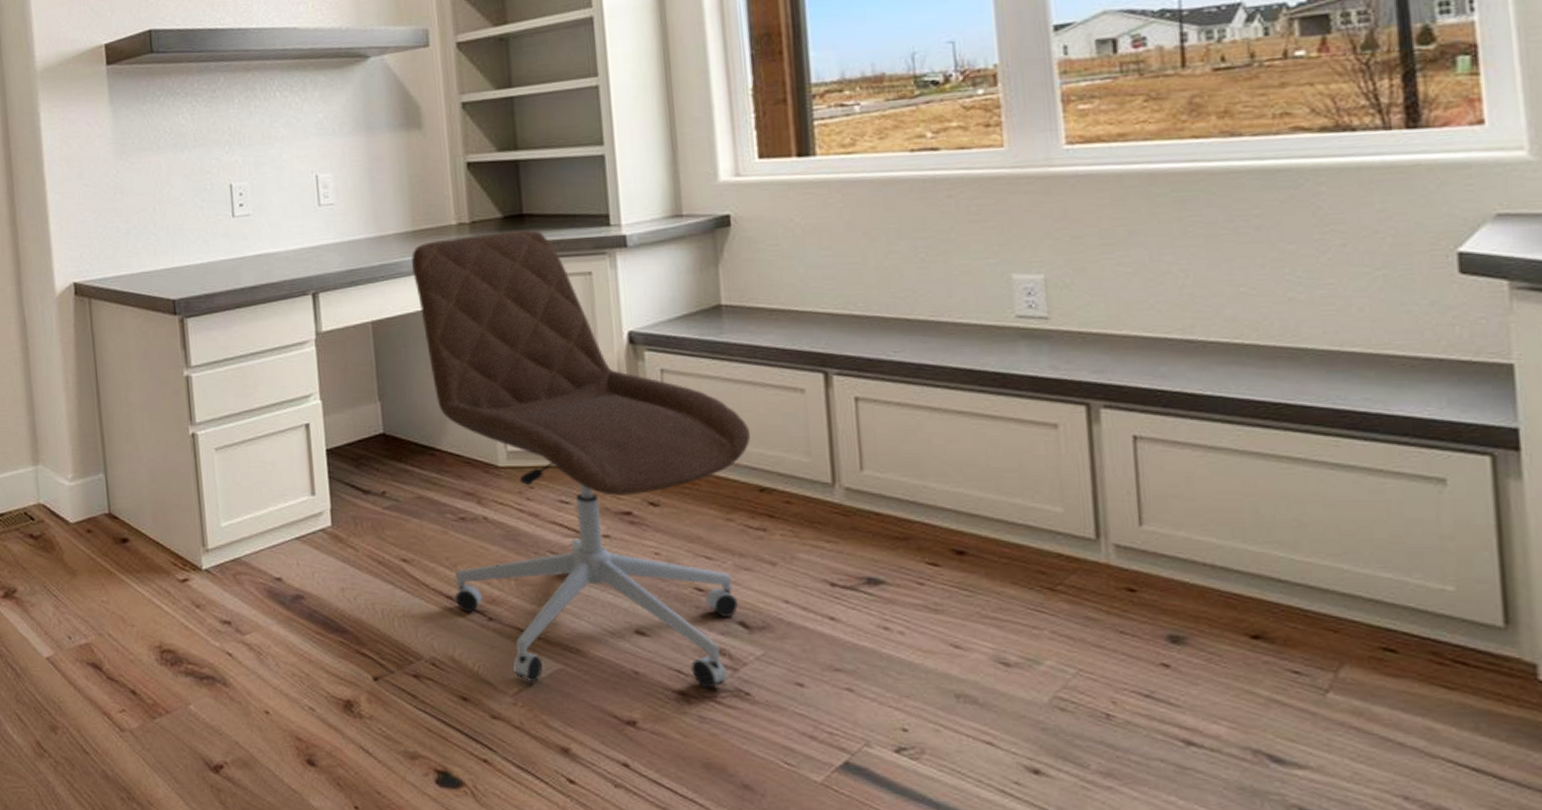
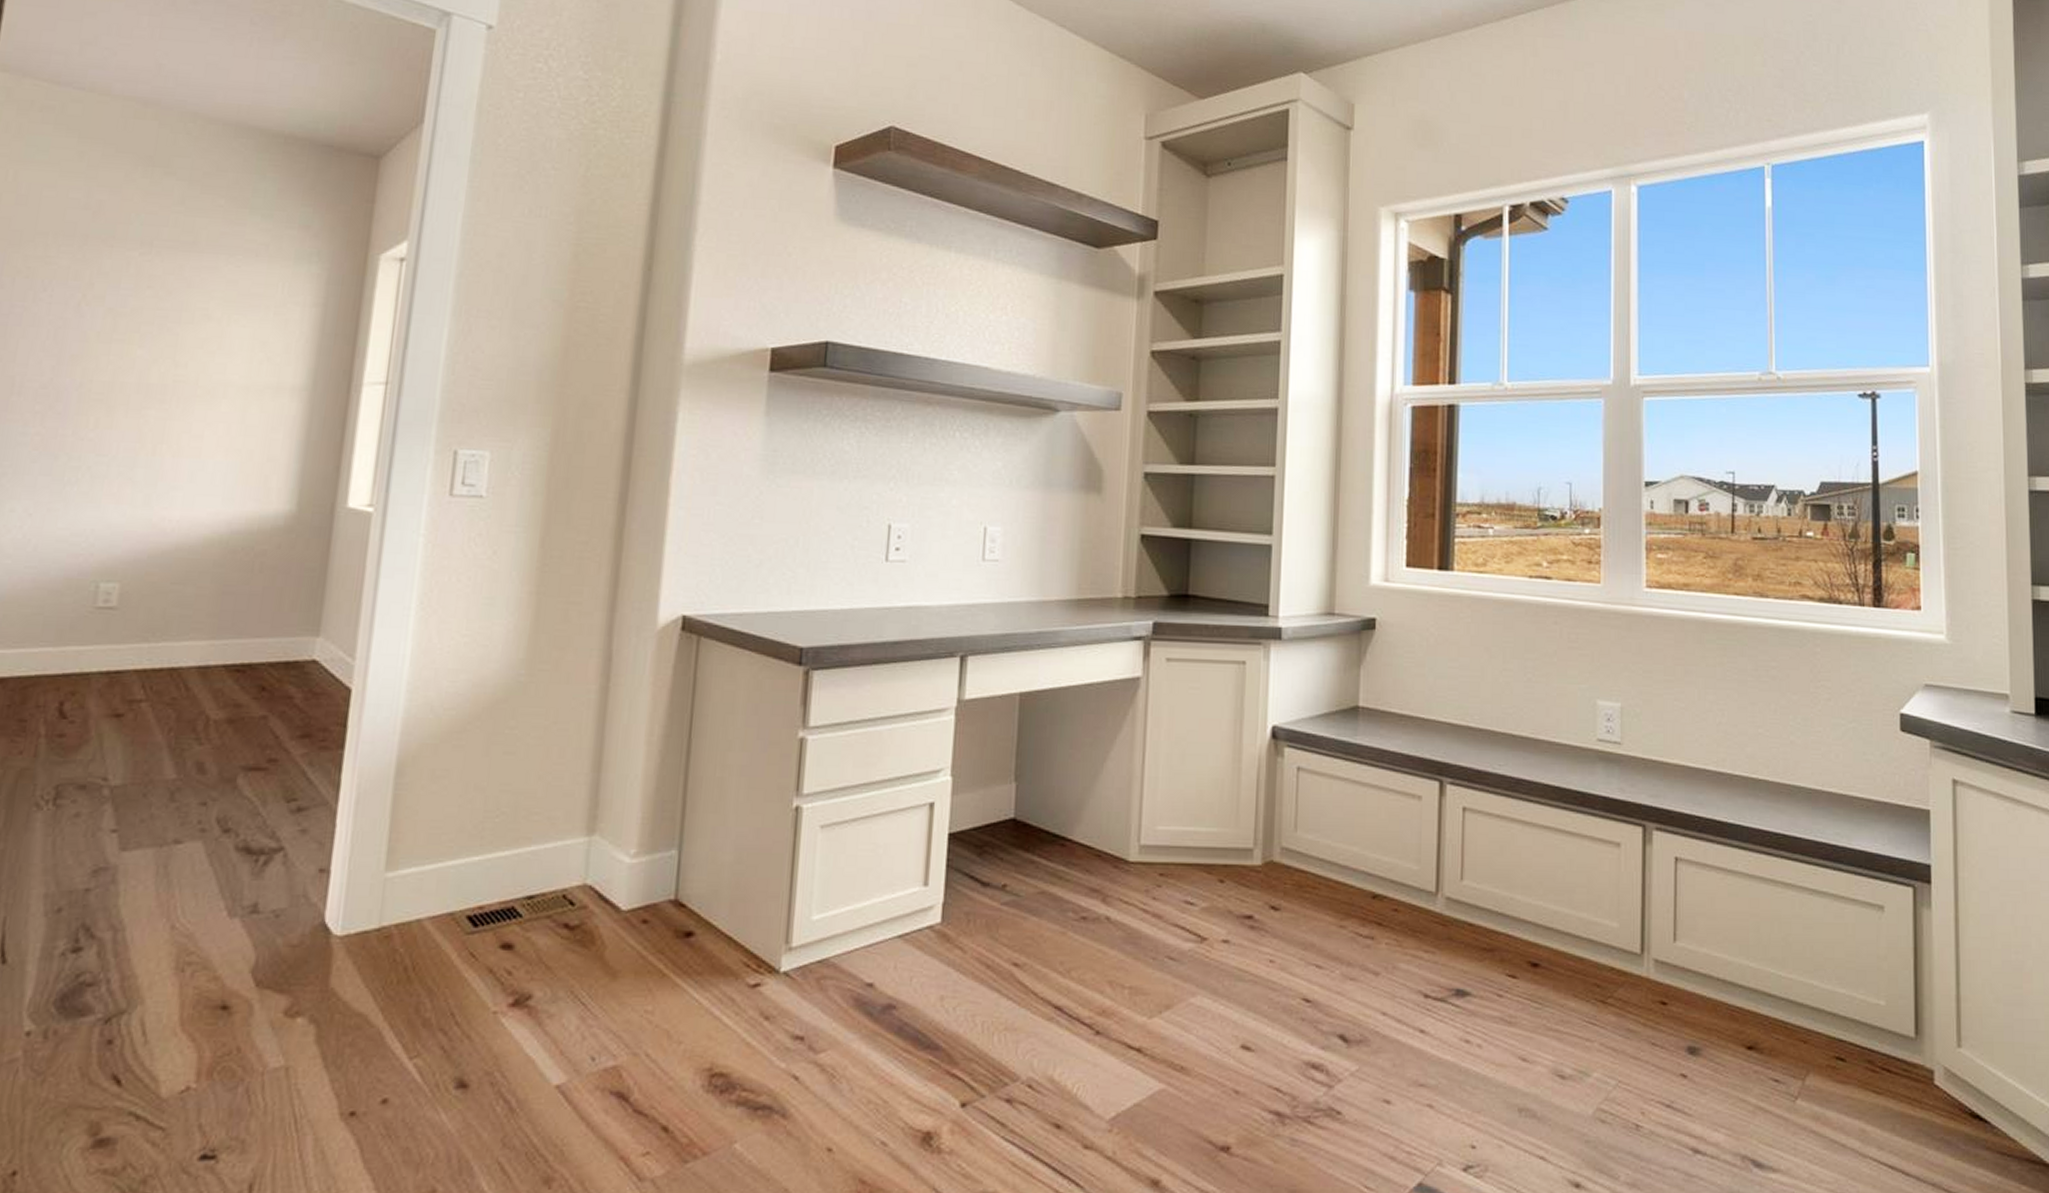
office chair: present [411,229,750,689] -> none [1063,610,1370,1108]

